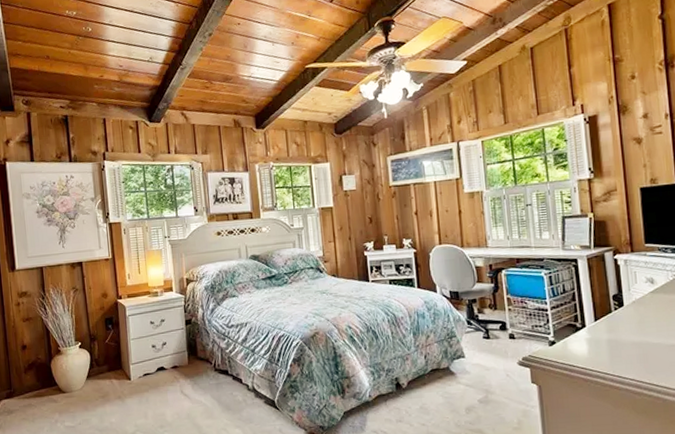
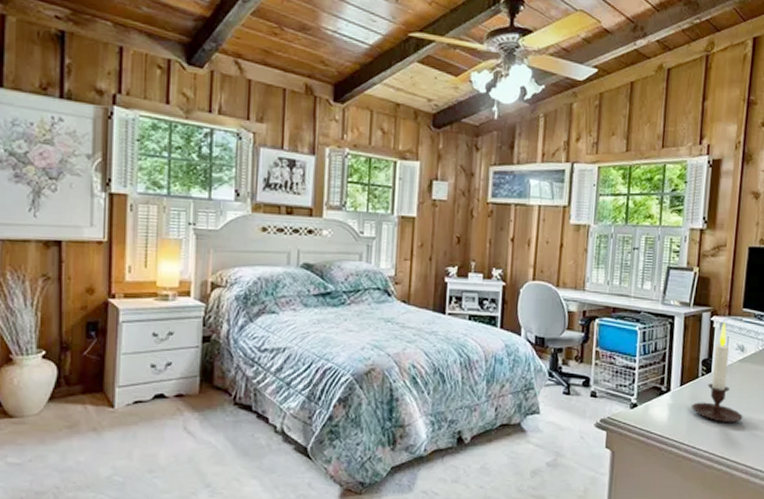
candle: none [610,259,665,351] -> present [691,323,743,422]

